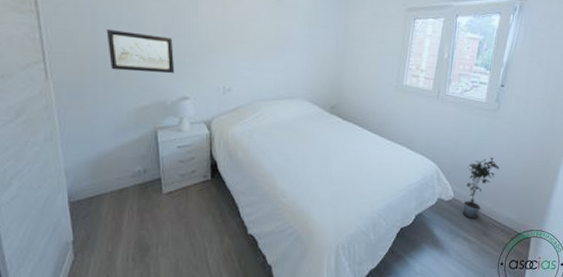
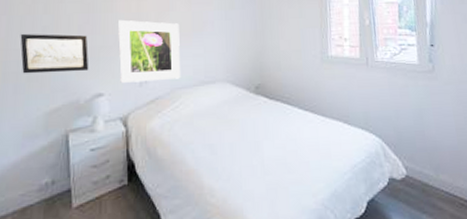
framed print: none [202,25,263,91] -> present [117,19,181,83]
potted plant: present [463,157,500,219] -> none [415,122,451,199]

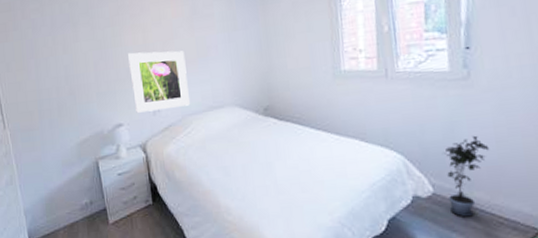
wall art: present [20,34,89,74] -> none [47,71,108,110]
potted plant: none [415,122,451,199] -> present [445,135,490,217]

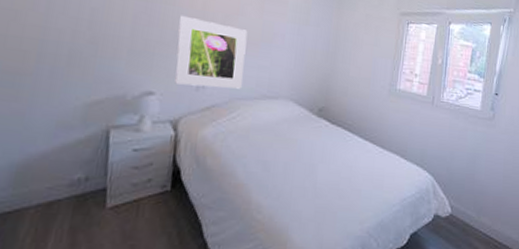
potted plant: present [445,135,490,217] -> none [461,168,498,238]

